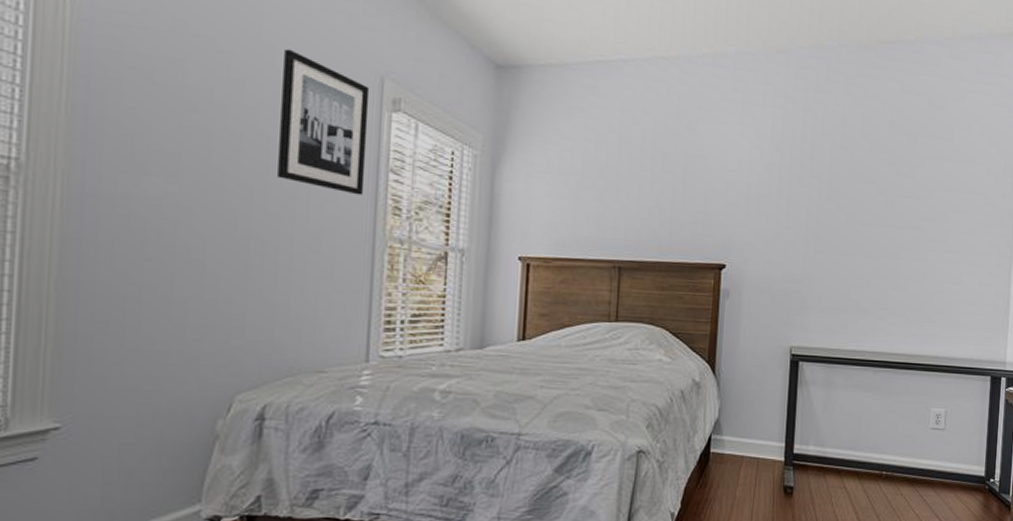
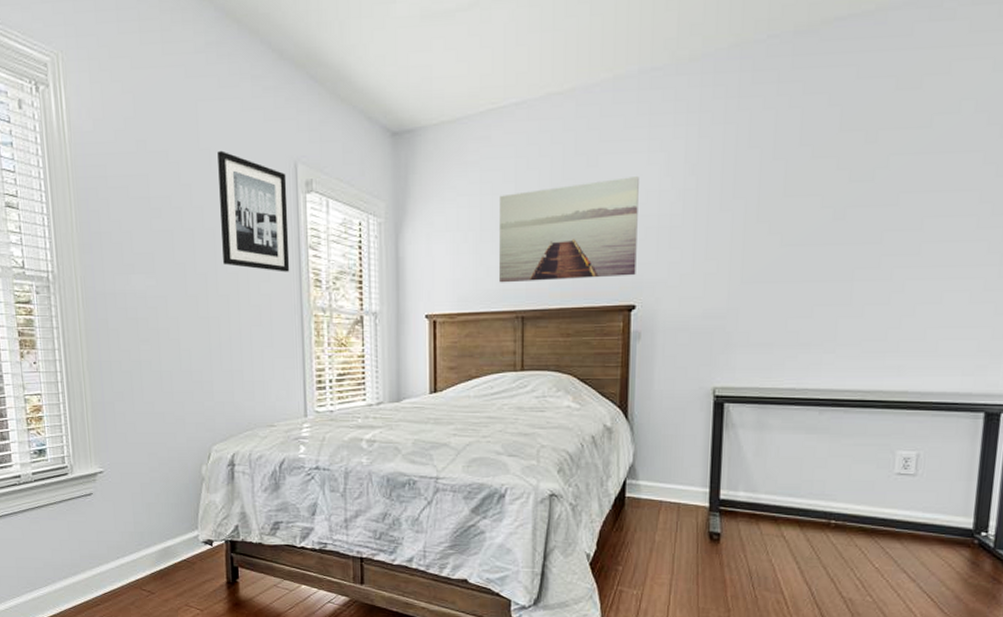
wall art: none [599,144,733,237] -> present [500,177,639,283]

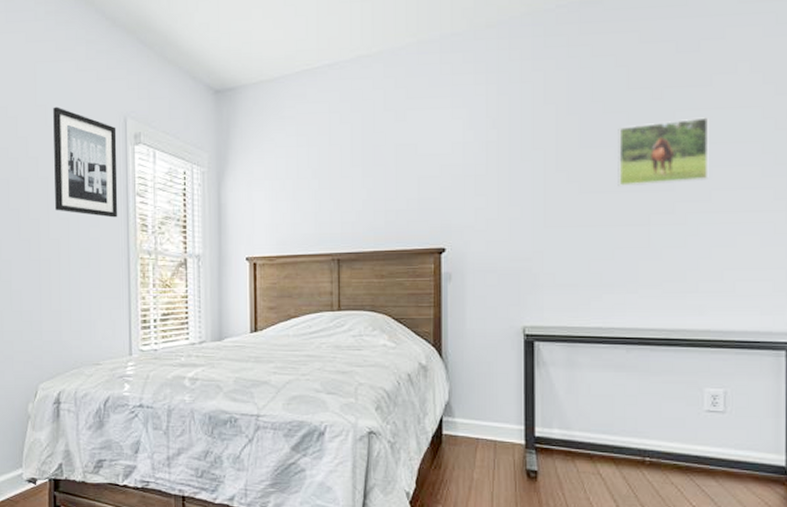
wall art: present [500,177,639,283] -> none [315,130,445,228]
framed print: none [822,163,926,238] -> present [618,117,709,186]

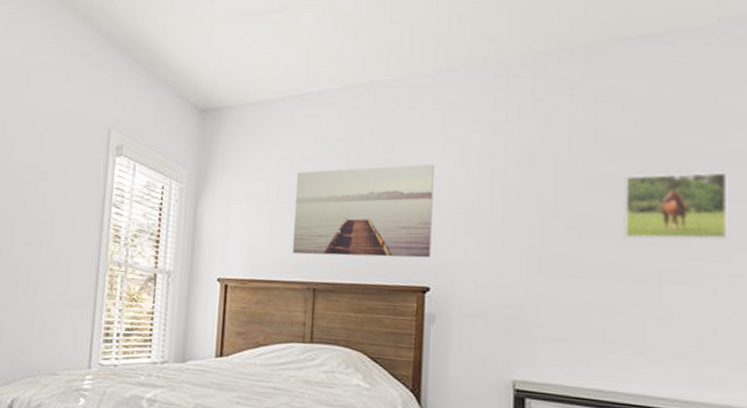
wall art: present [53,106,118,218] -> none [31,114,100,226]
wall art: none [315,130,445,228] -> present [293,164,434,258]

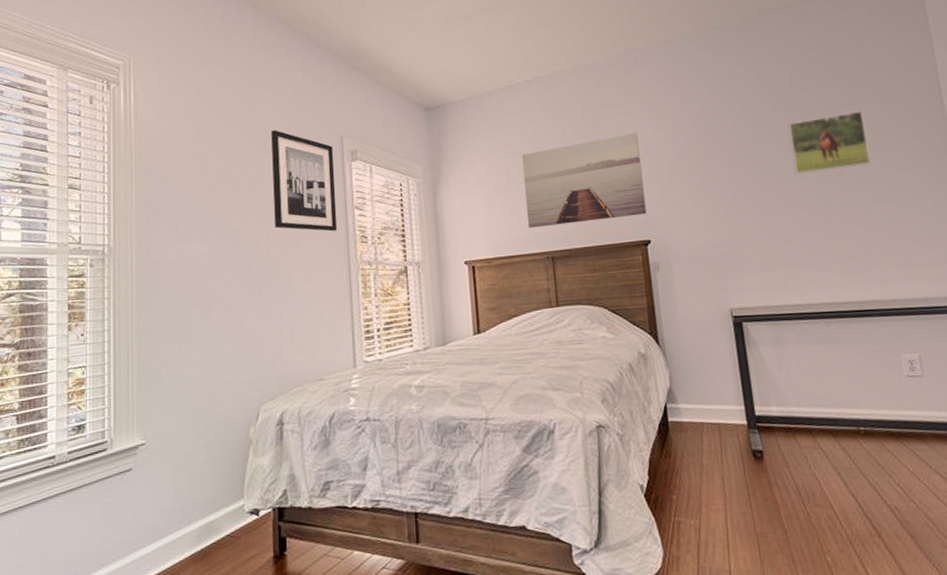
wall art: none [31,114,100,226] -> present [271,130,338,232]

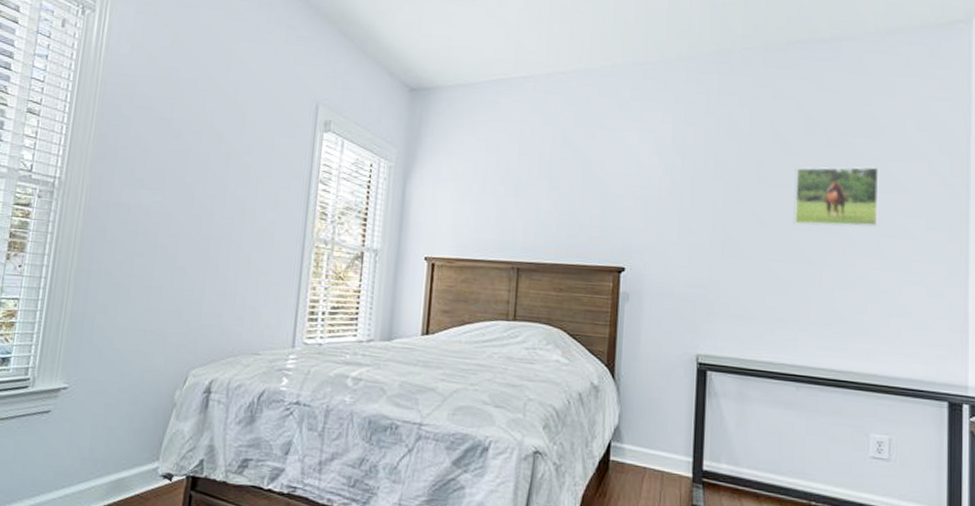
wall art: present [271,130,338,232] -> none [233,85,307,203]
wall art: present [522,133,647,229] -> none [498,150,631,240]

